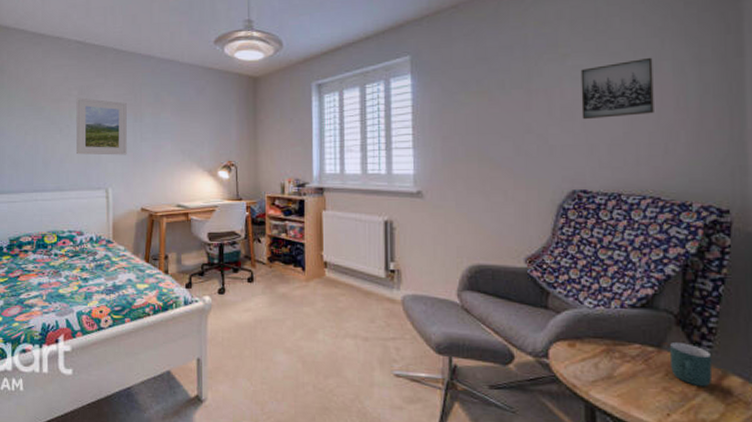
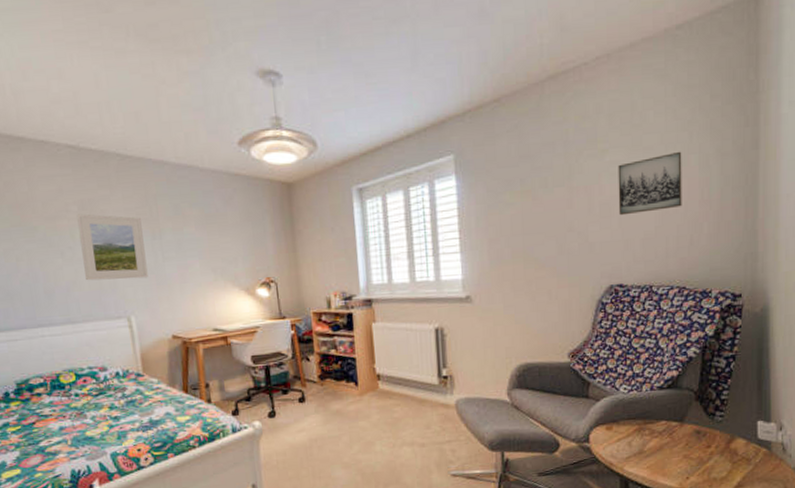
mug: present [669,343,713,387] -> none [689,415,723,451]

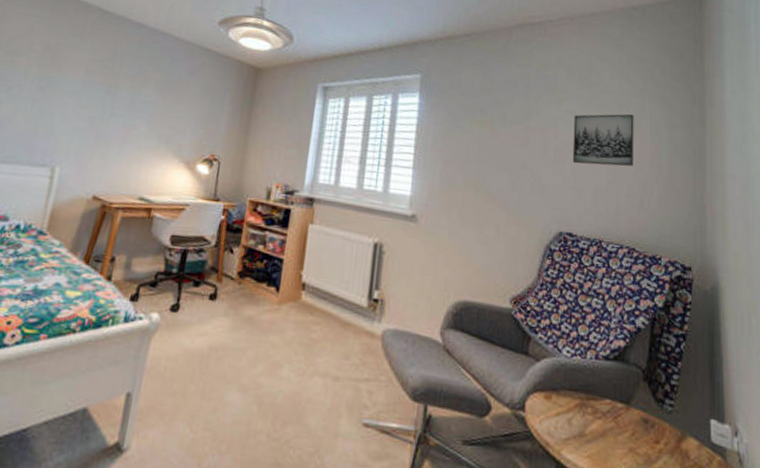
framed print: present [77,213,148,281] -> none [23,55,101,131]

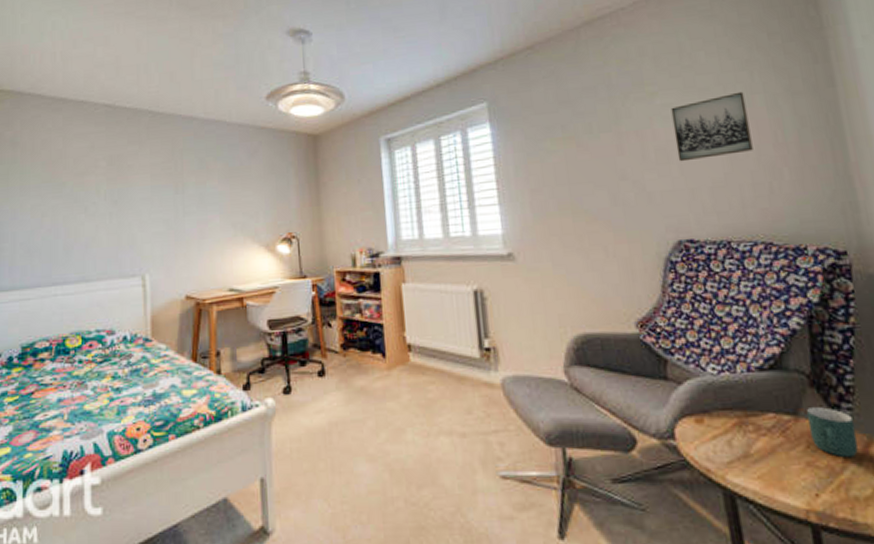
mug: none [636,399,673,449] -> present [806,407,859,458]

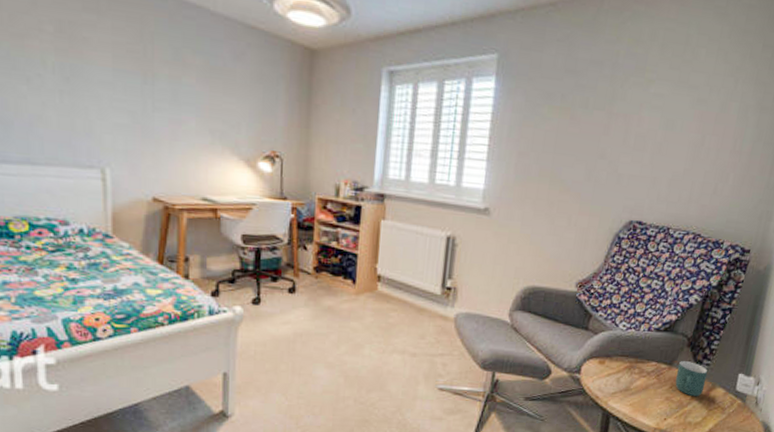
wall art: present [671,91,753,162] -> none [652,96,724,154]

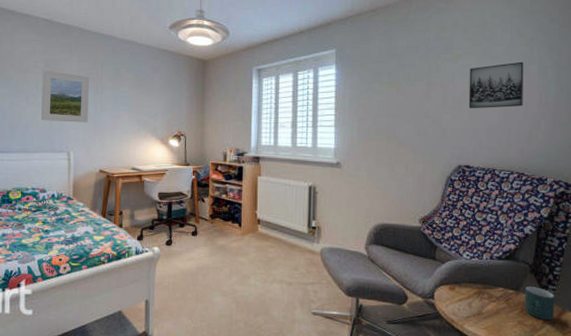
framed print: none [52,36,132,127] -> present [41,70,89,123]
wall art: none [652,96,724,154] -> present [468,61,524,109]

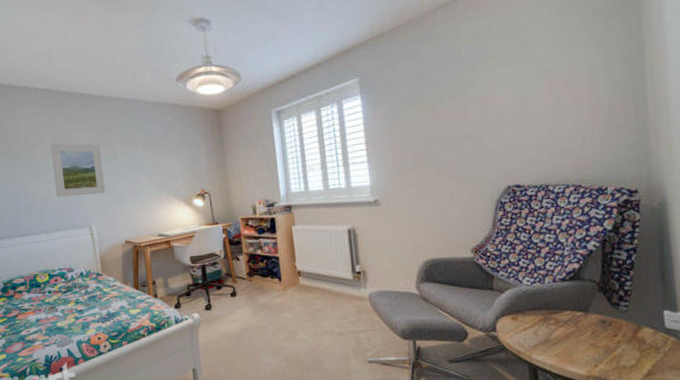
wall art: present [468,61,524,109] -> none [508,62,572,123]
mug: present [524,287,555,321] -> none [594,305,630,340]

